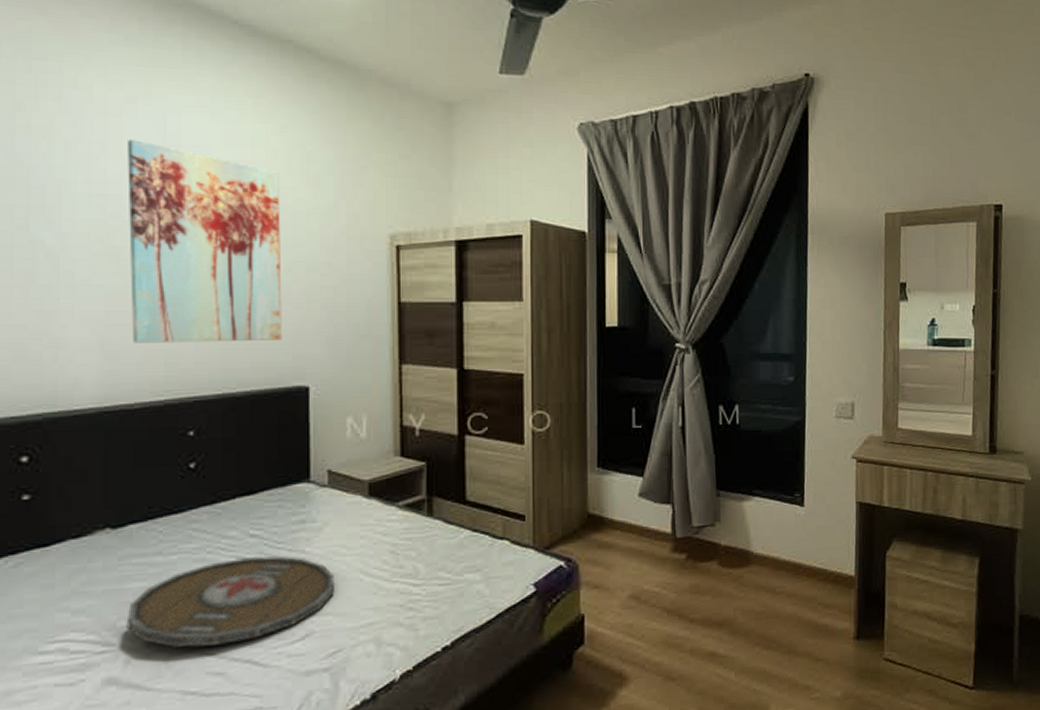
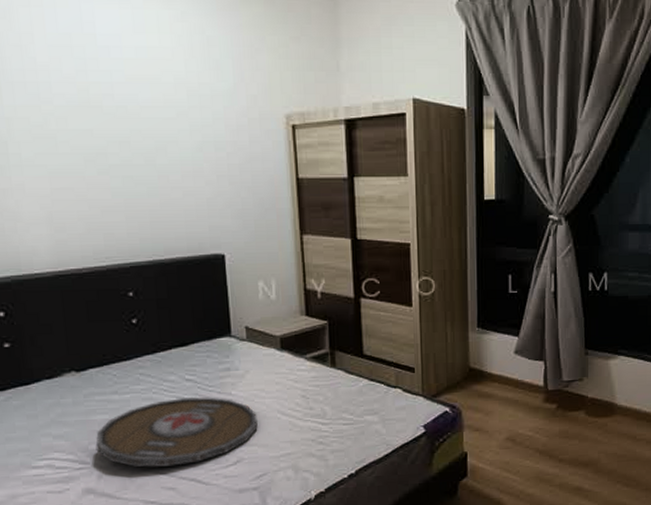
wall art: present [127,140,282,343] -> none [51,29,199,216]

